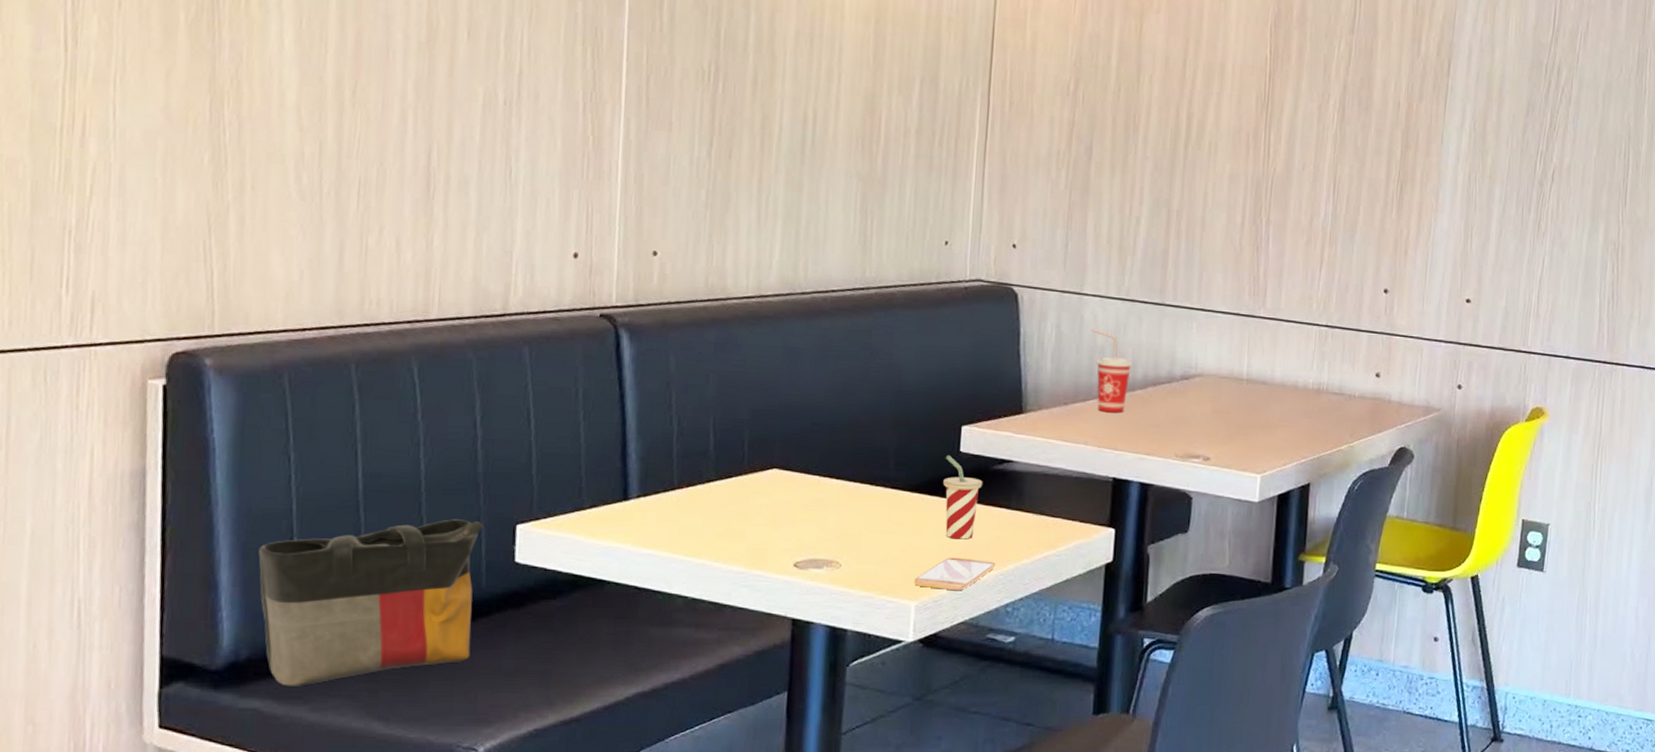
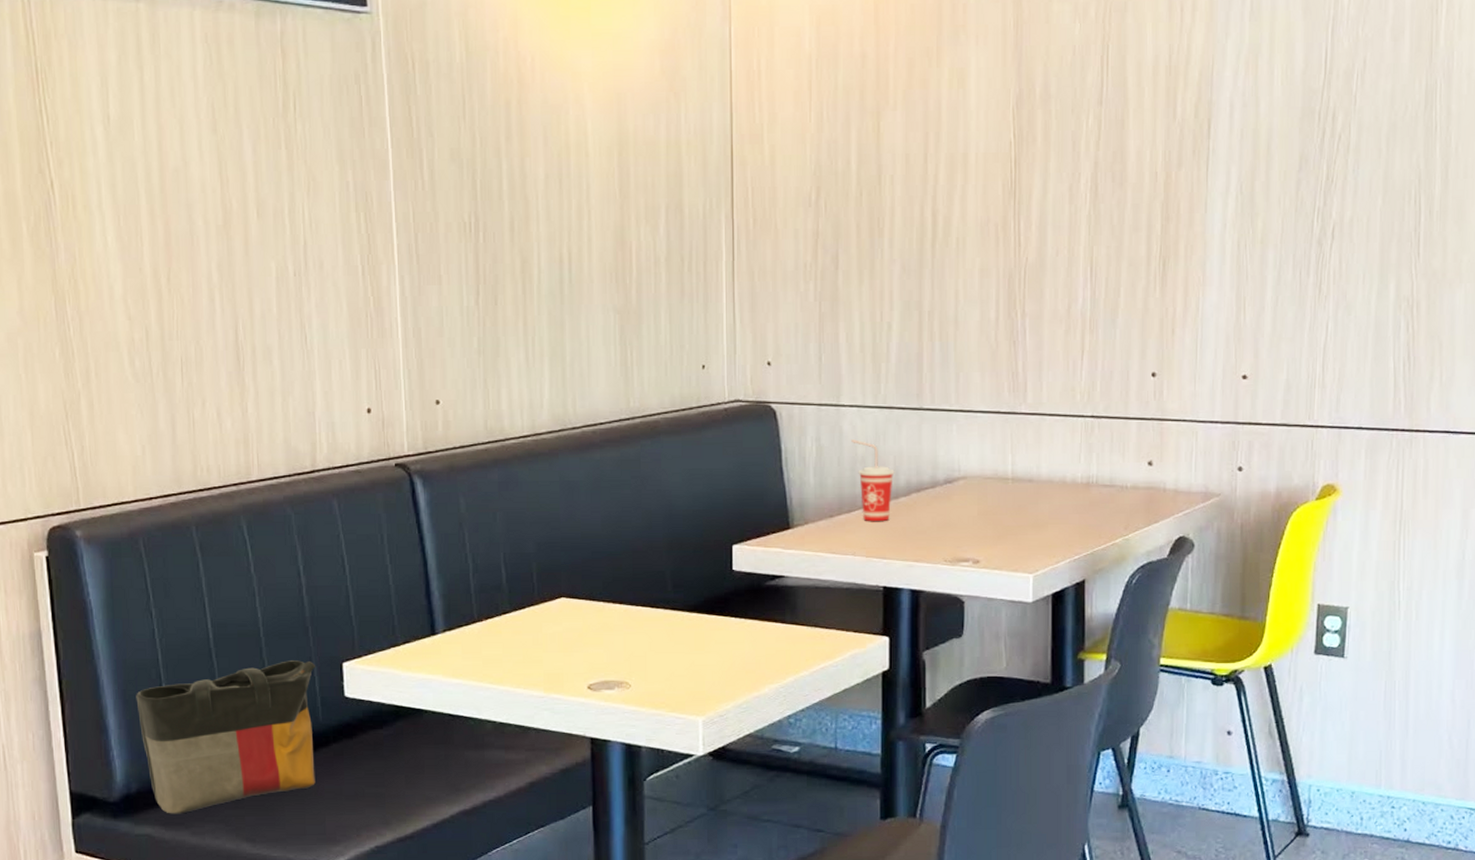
smartphone: present [913,557,996,591] -> none [699,673,776,705]
beverage cup: present [943,454,983,540] -> none [719,574,757,655]

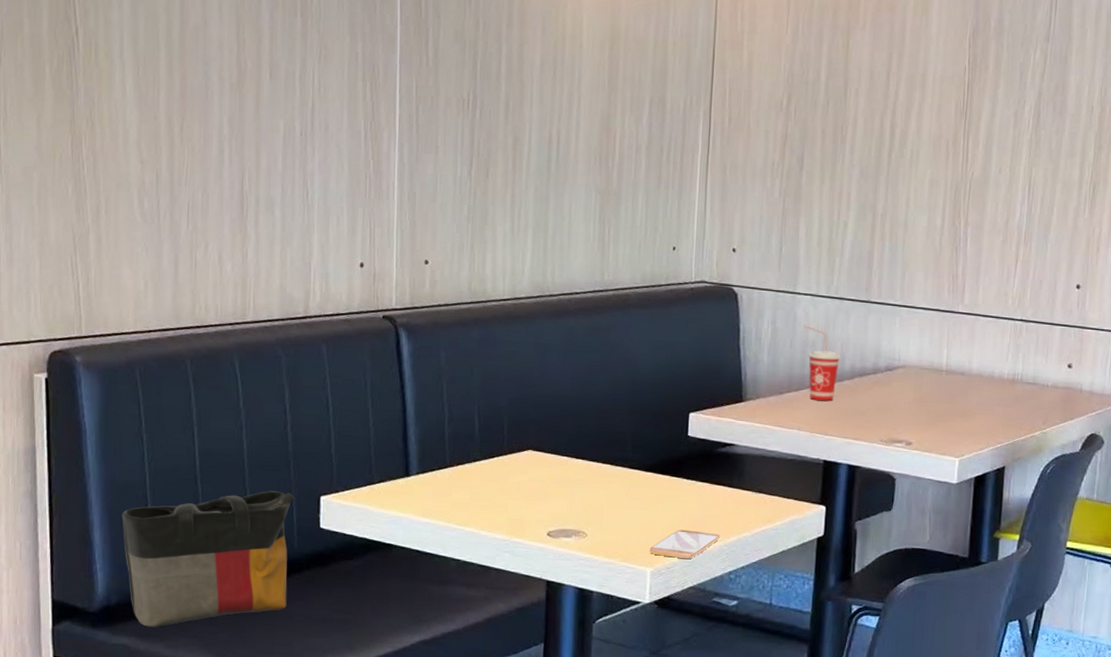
smartphone: none [699,673,776,705] -> present [649,529,720,560]

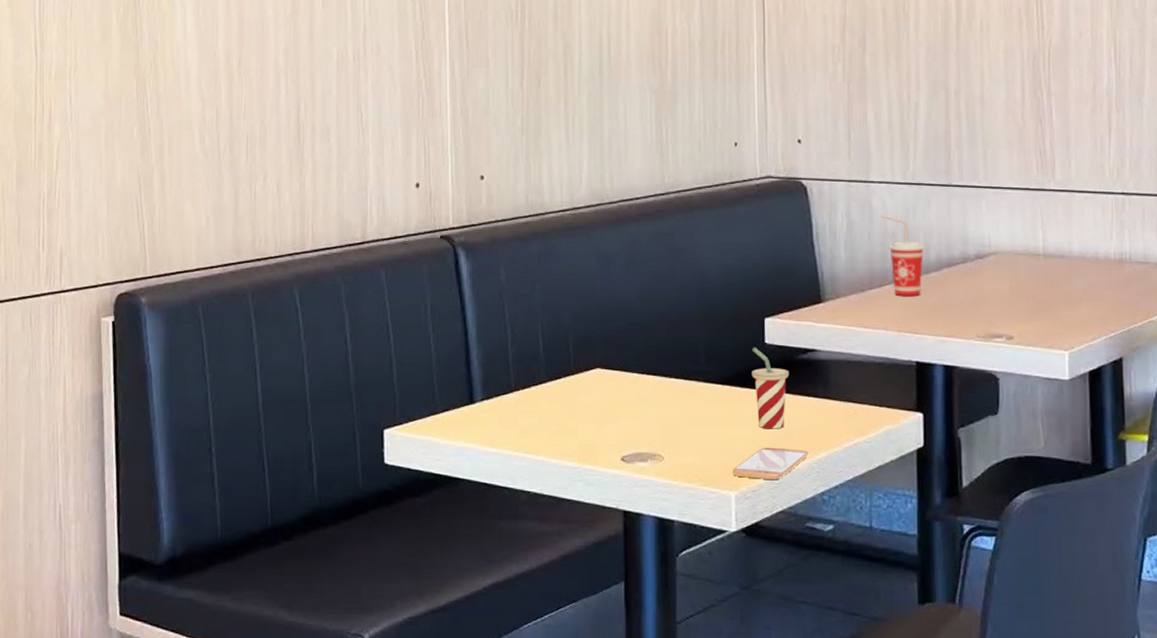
tote bag: present [122,491,295,627] -> none [187,426,358,579]
beverage cup: none [673,438,708,514] -> present [751,347,790,429]

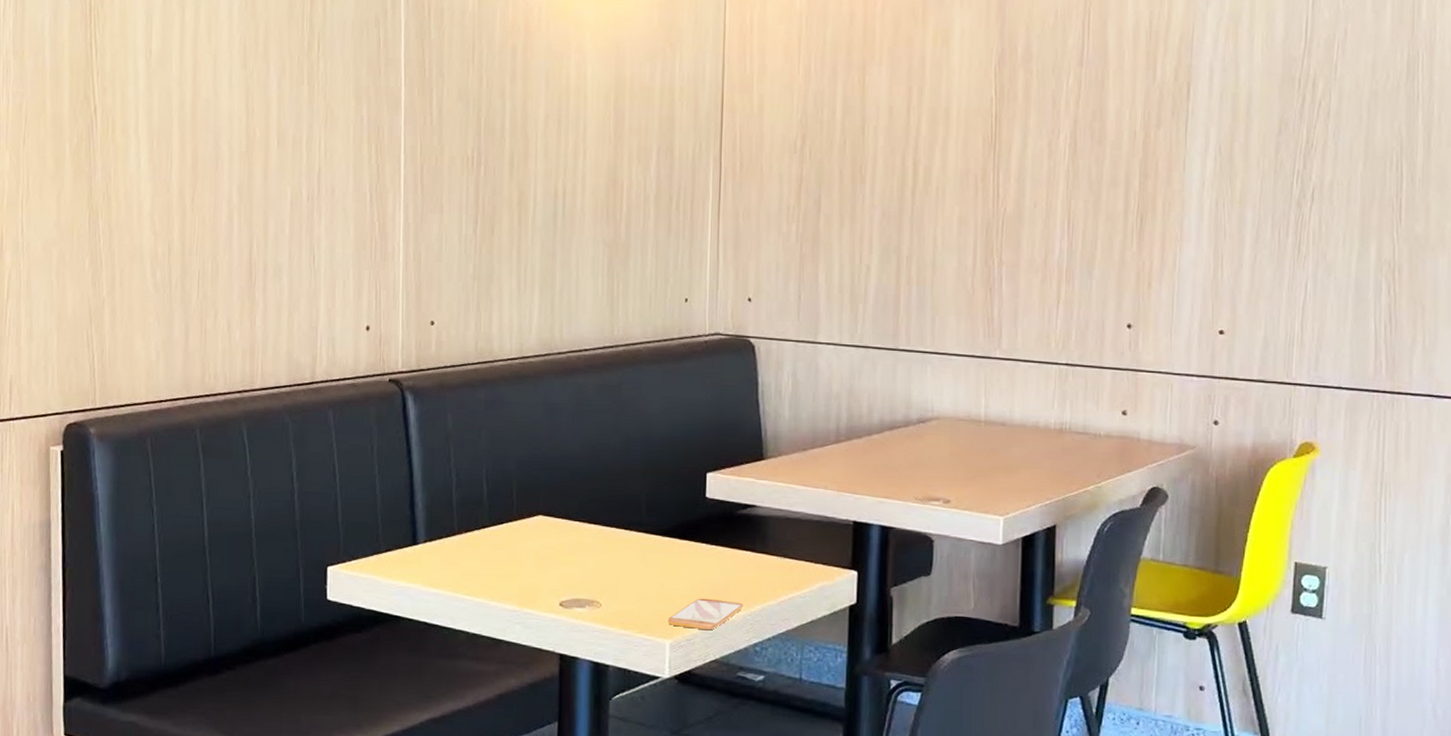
beverage cup: present [751,347,790,429] -> none [691,500,729,581]
beverage cup: present [881,215,925,296] -> none [827,376,869,457]

